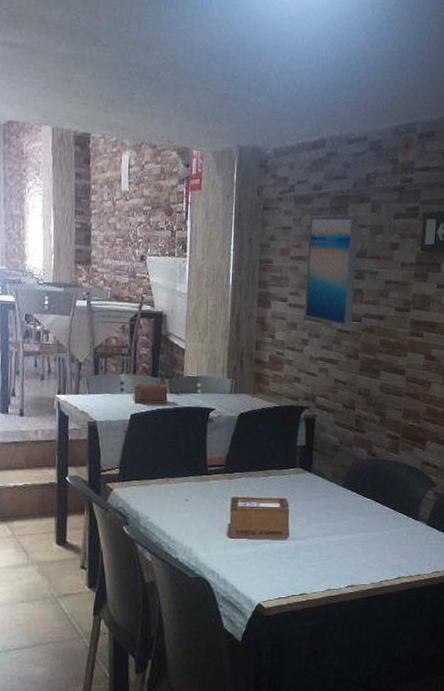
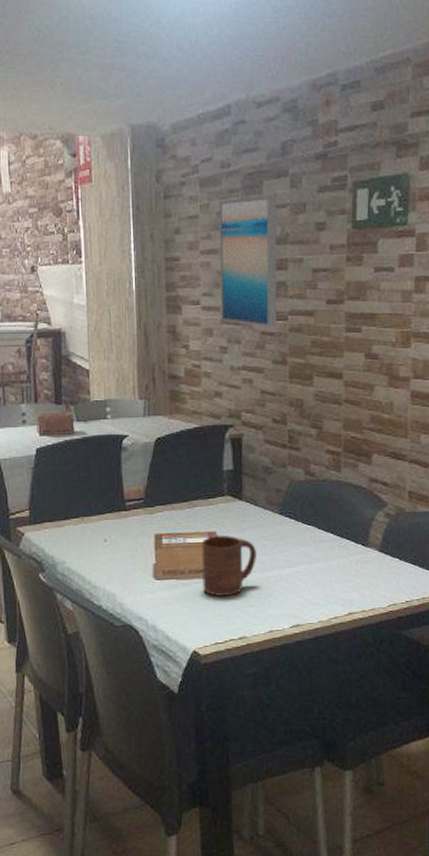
cup: none [271,502,321,556] -> present [201,535,256,596]

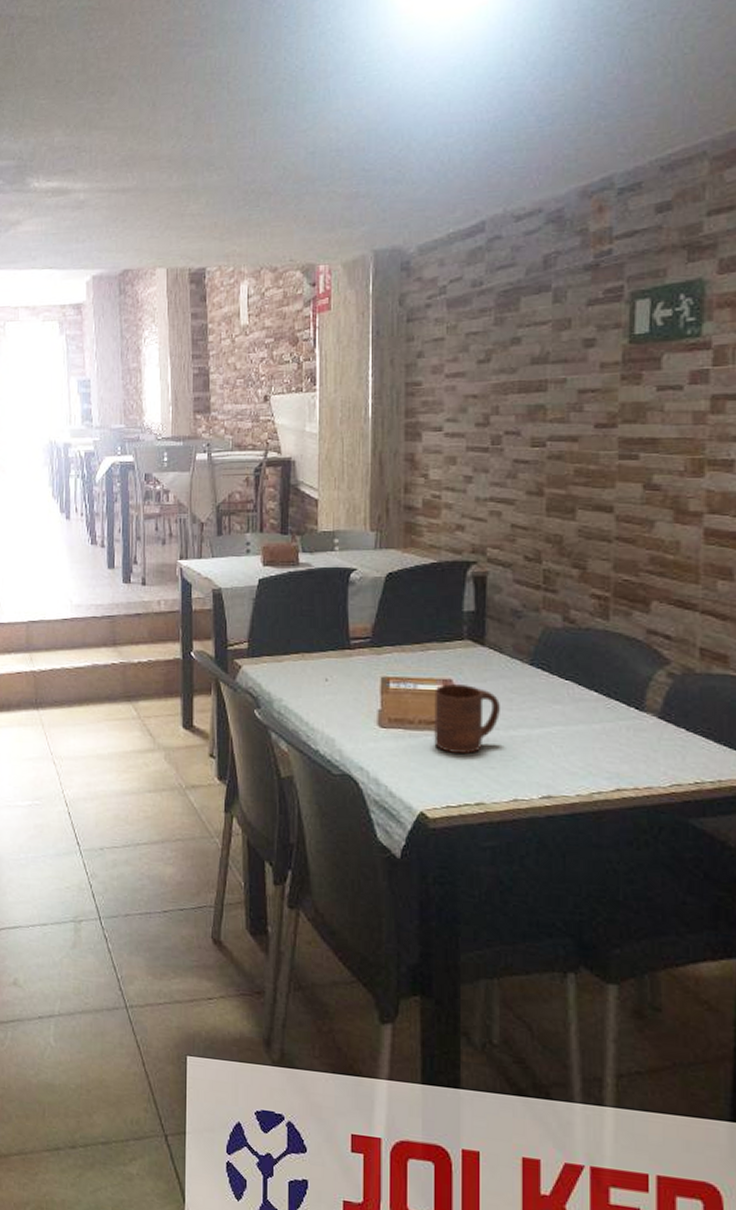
wall art: present [219,196,277,327] -> none [467,313,536,454]

